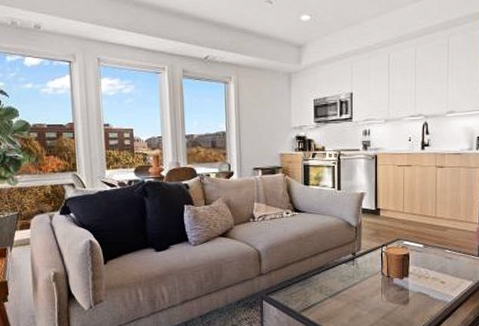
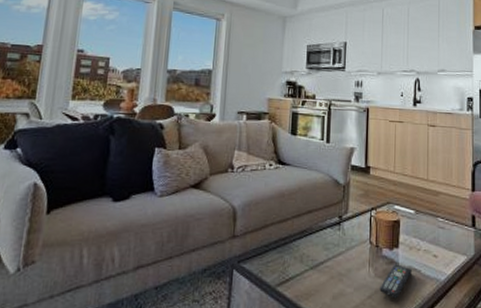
remote control: none [391,290,422,317] -> present [379,264,413,297]

